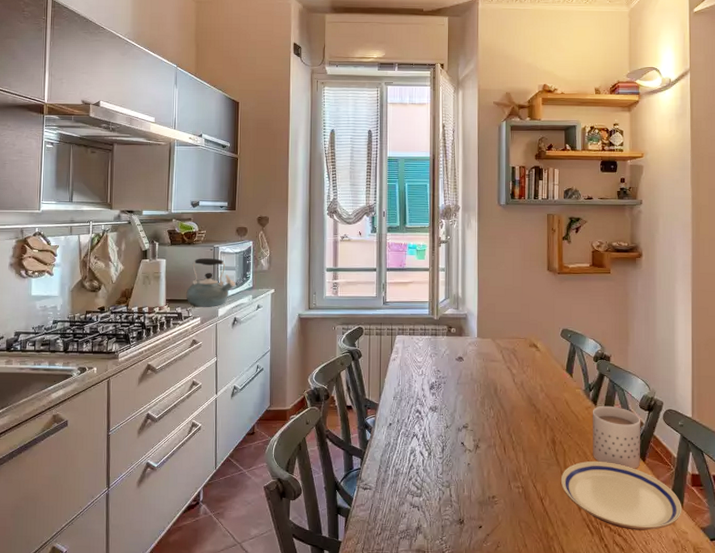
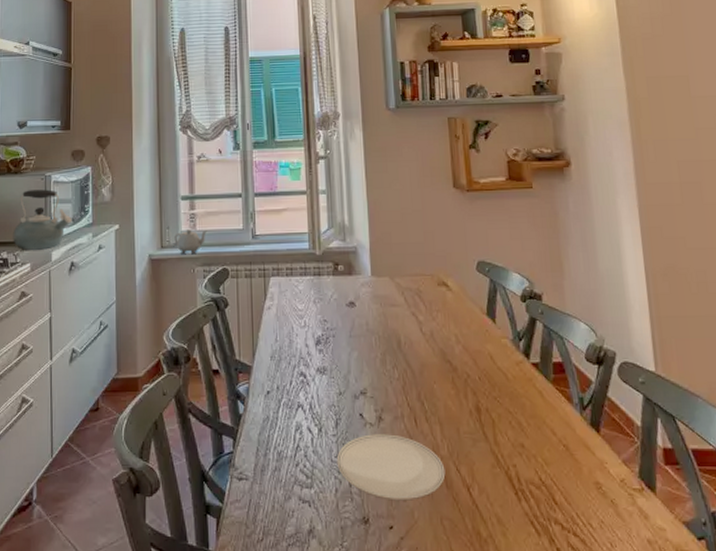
teapot: none [319,295,347,316] -> present [173,229,208,255]
plate: none [441,458,525,508] -> present [336,434,446,501]
plate: present [560,461,682,531] -> none [491,435,656,528]
mug: present [592,405,641,469] -> none [524,359,594,443]

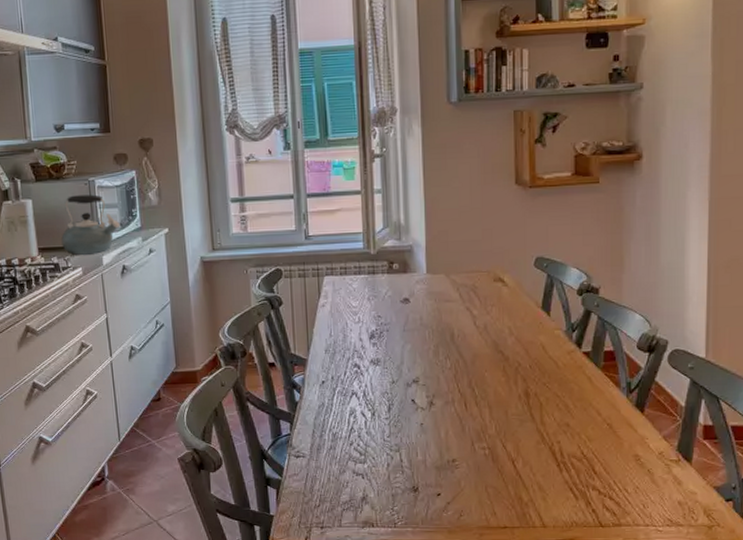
teapot: present [173,229,208,255] -> none [225,231,259,257]
plate: present [336,434,446,501] -> none [389,417,492,473]

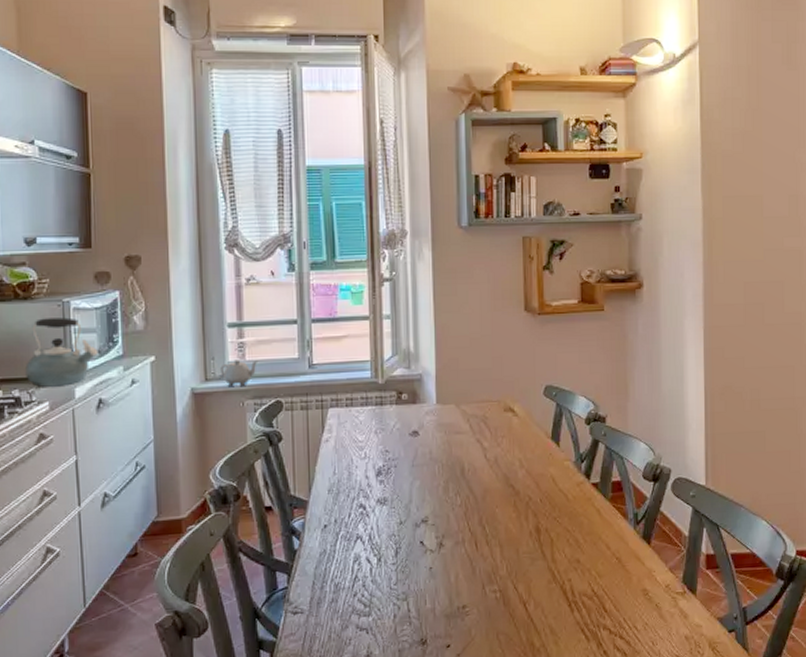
teapot: none [225,231,259,257] -> present [219,360,259,388]

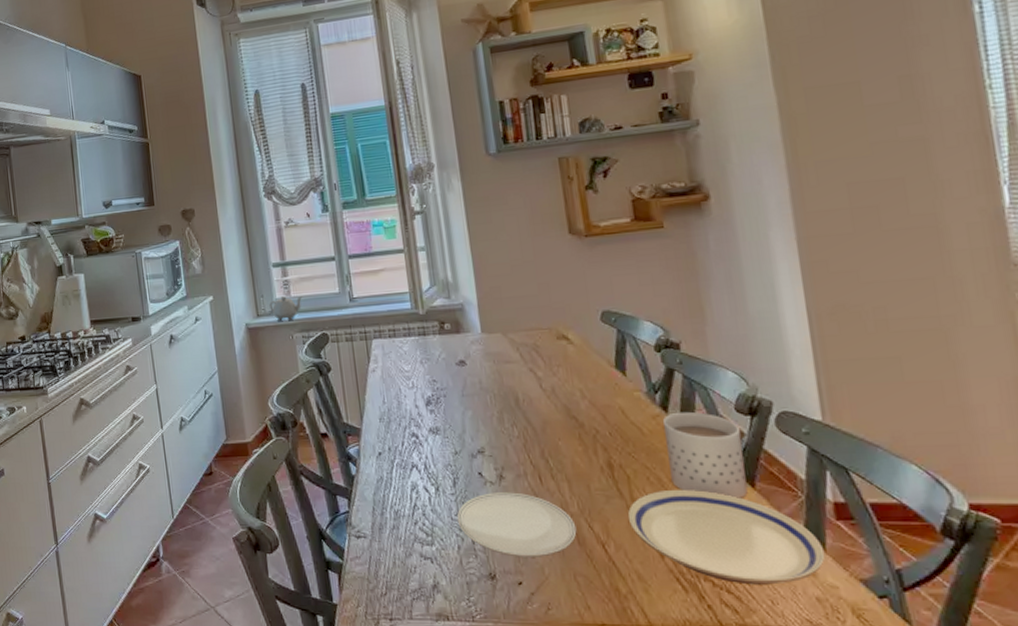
kettle: present [25,317,98,387] -> none [111,266,167,326]
plate: none [395,559,503,621] -> present [457,492,577,557]
plate: none [547,549,695,630] -> present [627,490,826,585]
mug: none [585,479,645,555] -> present [662,411,748,498]

